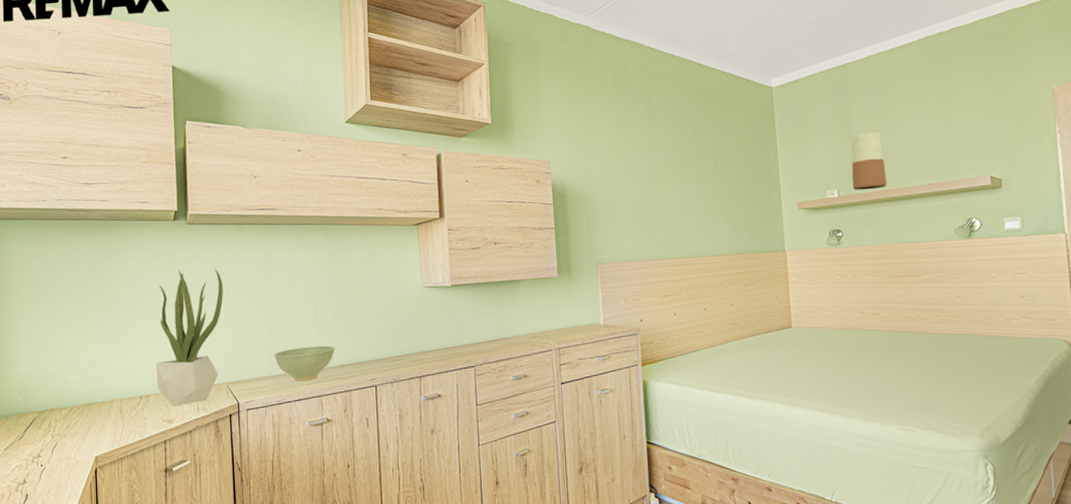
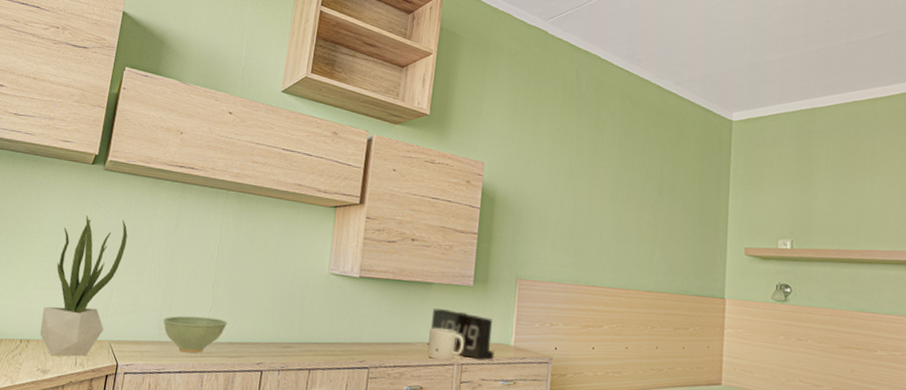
alarm clock: none [524,301,588,343] -> present [430,308,495,361]
mug: none [525,319,558,349] -> present [427,328,464,361]
vase: present [851,132,887,190] -> none [808,184,848,247]

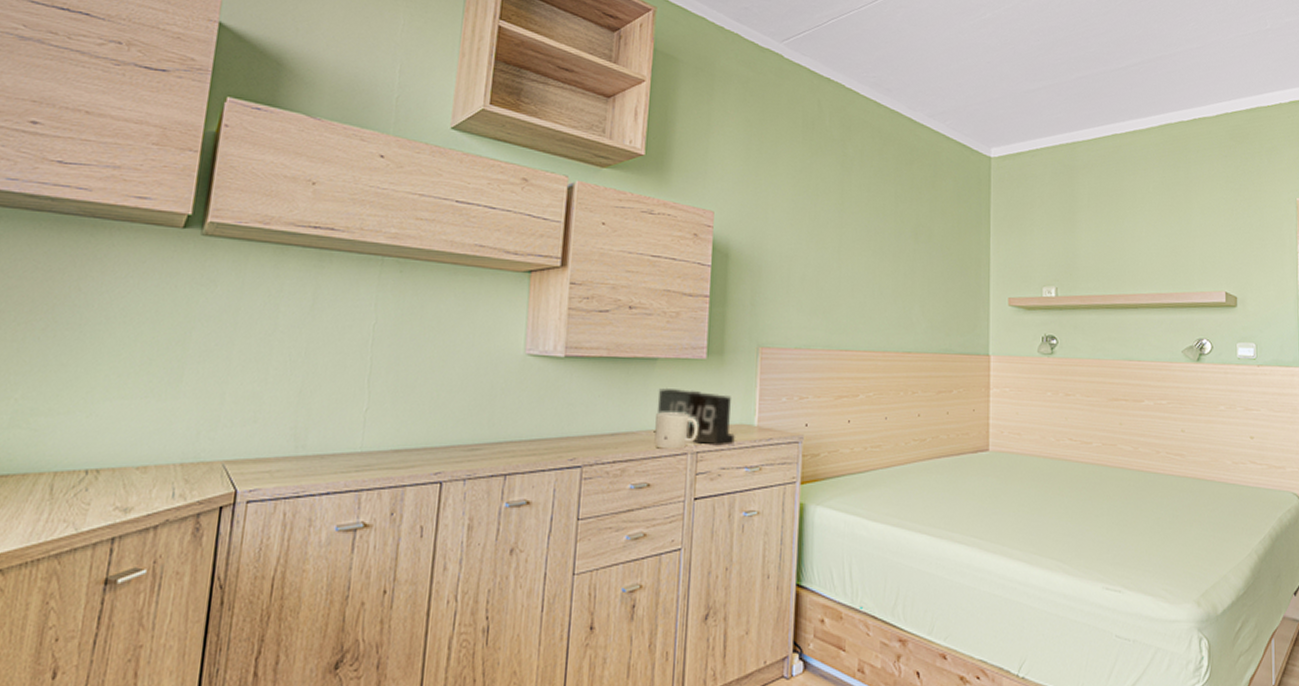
potted plant: present [39,215,128,357] -> none [115,297,242,489]
bowl: present [162,316,228,353] -> none [298,419,391,468]

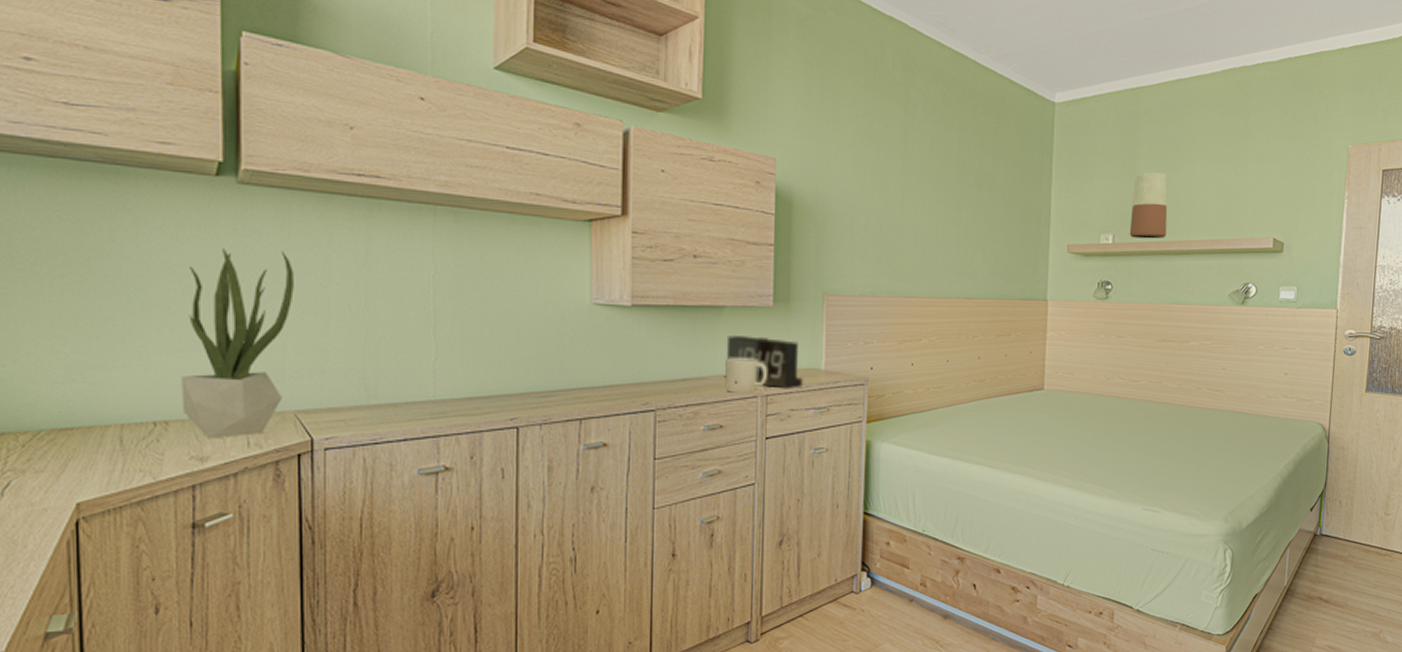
potted plant: none [115,297,242,489] -> present [181,248,294,439]
vase: none [1072,224,1112,293] -> present [1129,172,1168,239]

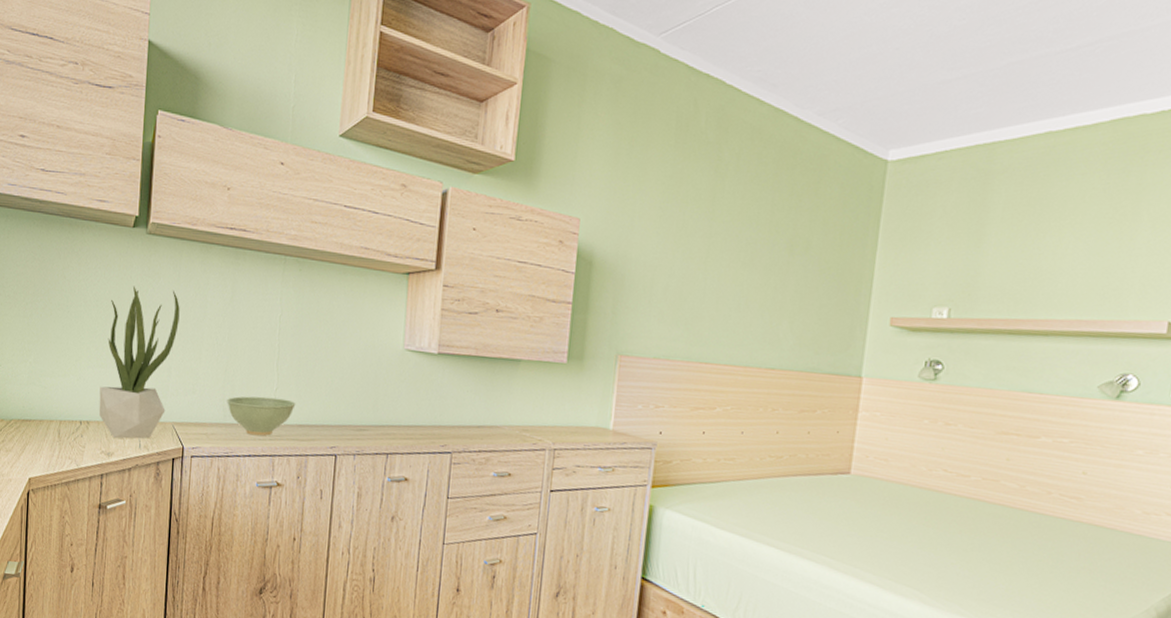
bowl: none [368,369,462,416] -> present [226,396,296,436]
mug: present [725,358,767,394] -> none [516,410,557,446]
alarm clock: present [726,334,804,390] -> none [519,387,592,447]
vase: present [1129,172,1168,239] -> none [969,239,1026,316]

